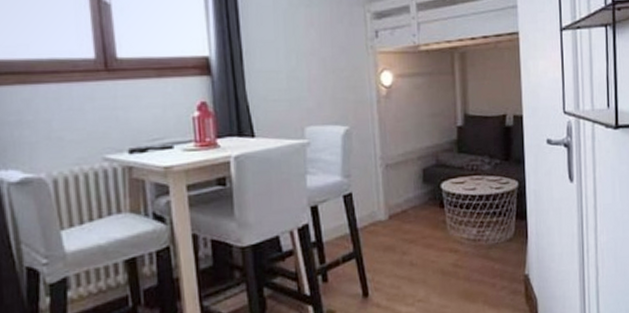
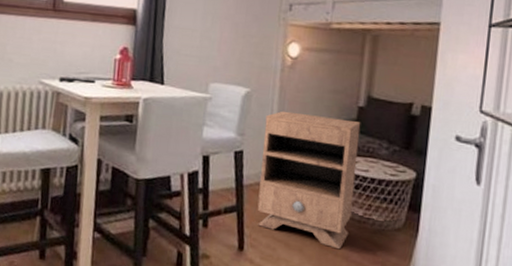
nightstand: none [369,141,467,272] -> present [257,111,361,250]

